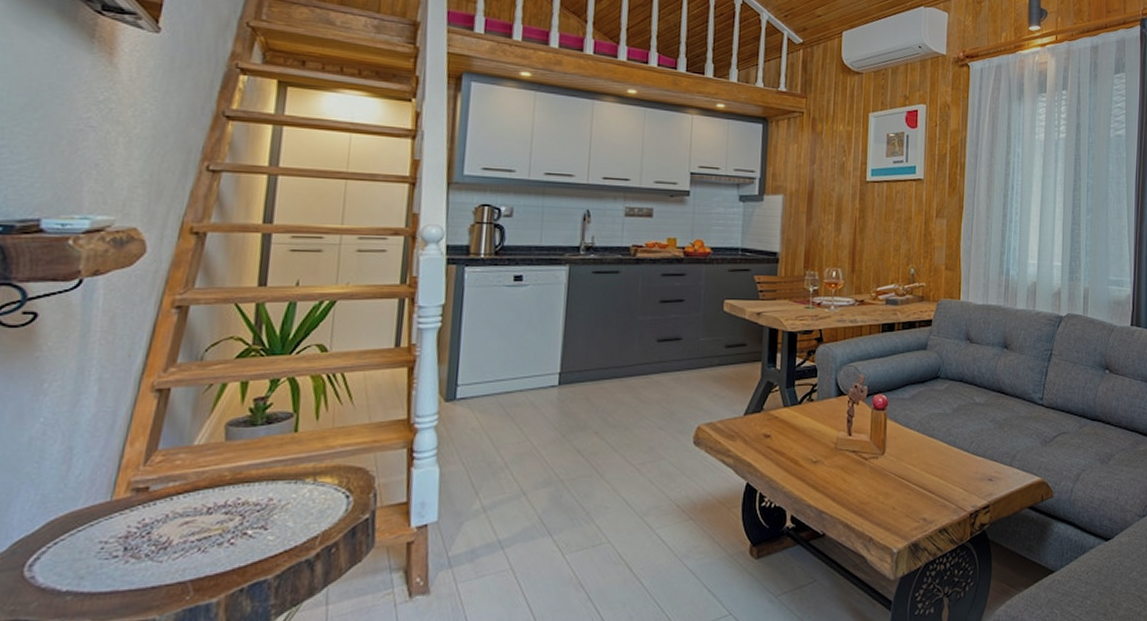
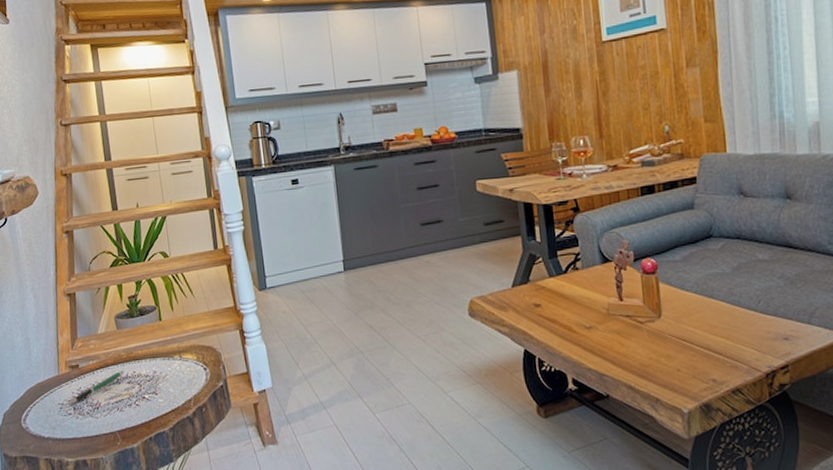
pen: none [118,497,222,542] -> present [69,371,124,404]

